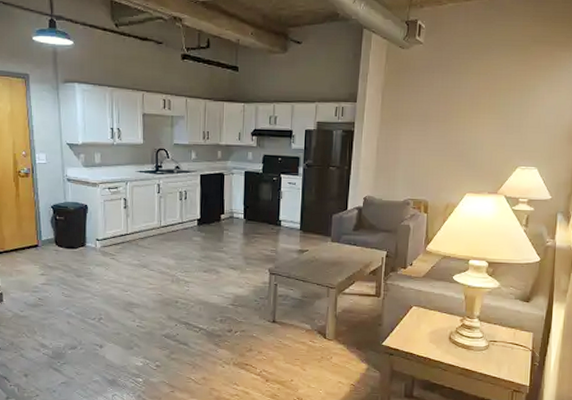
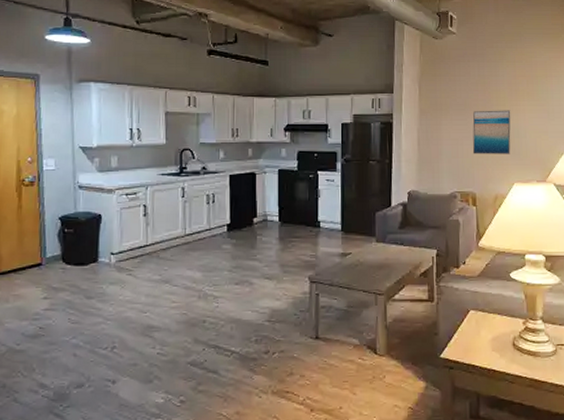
wall art: none [428,122,470,166] -> present [472,110,511,154]

